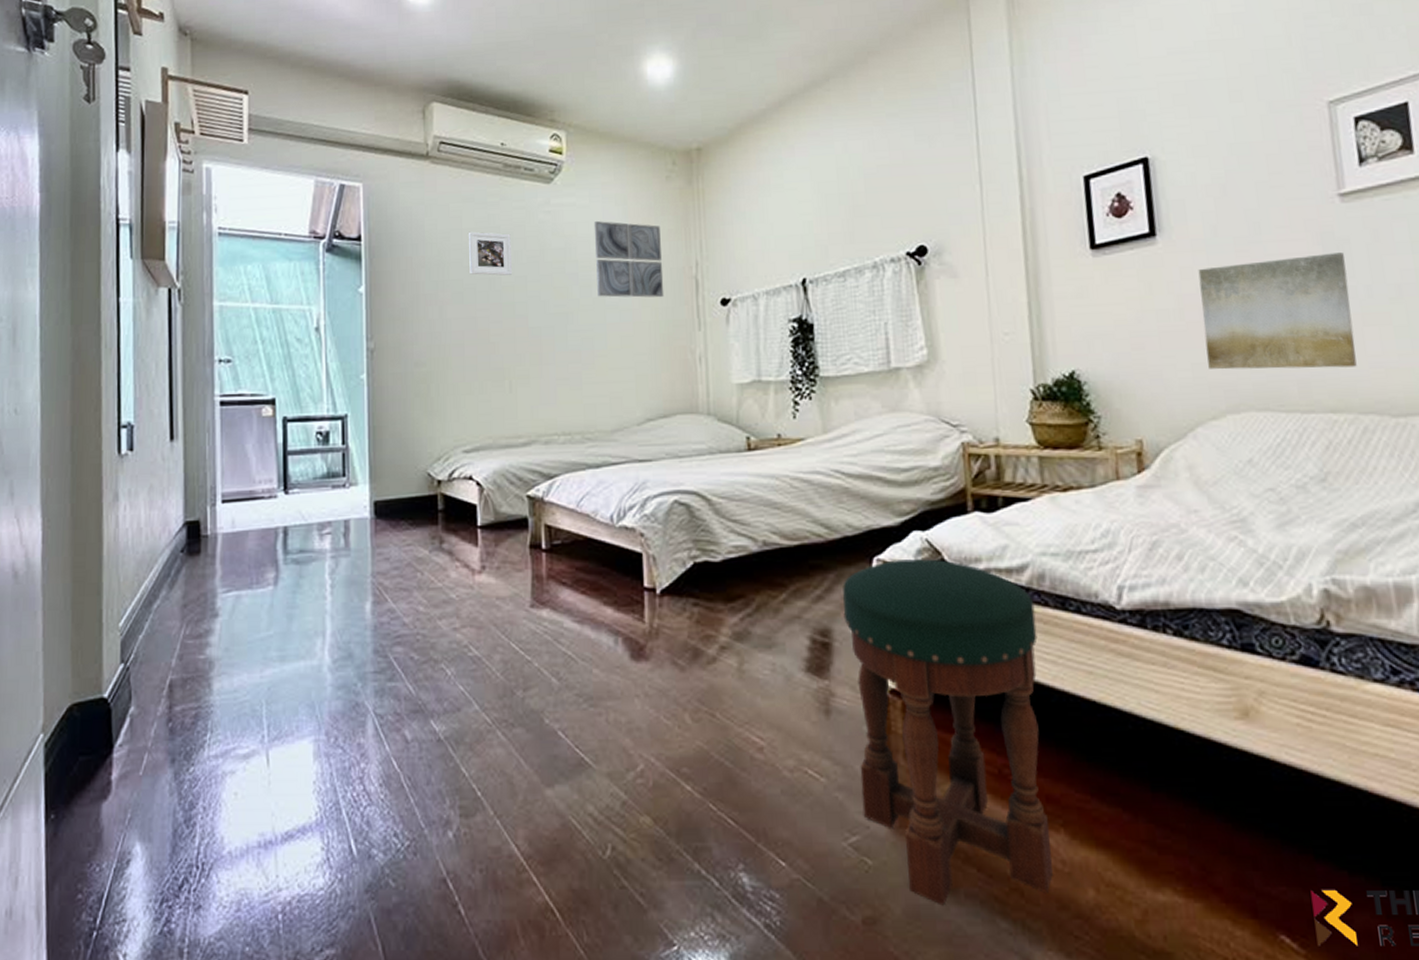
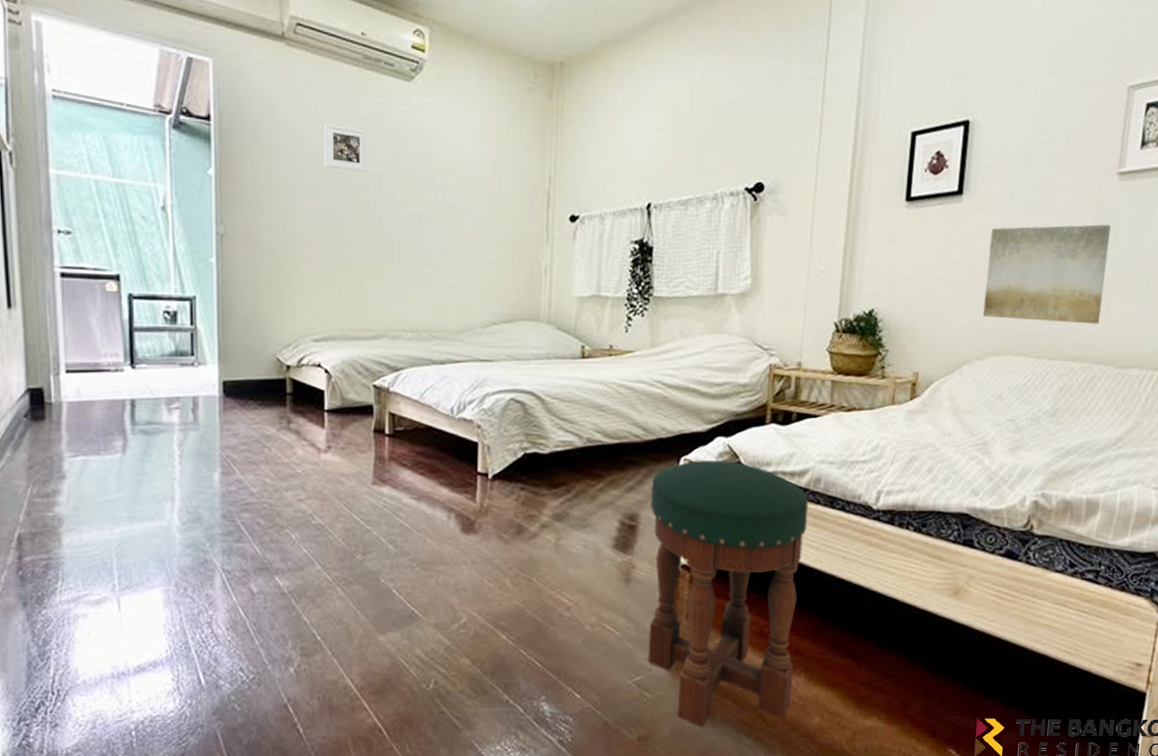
wall art: present [593,220,664,298] -> none [452,125,518,209]

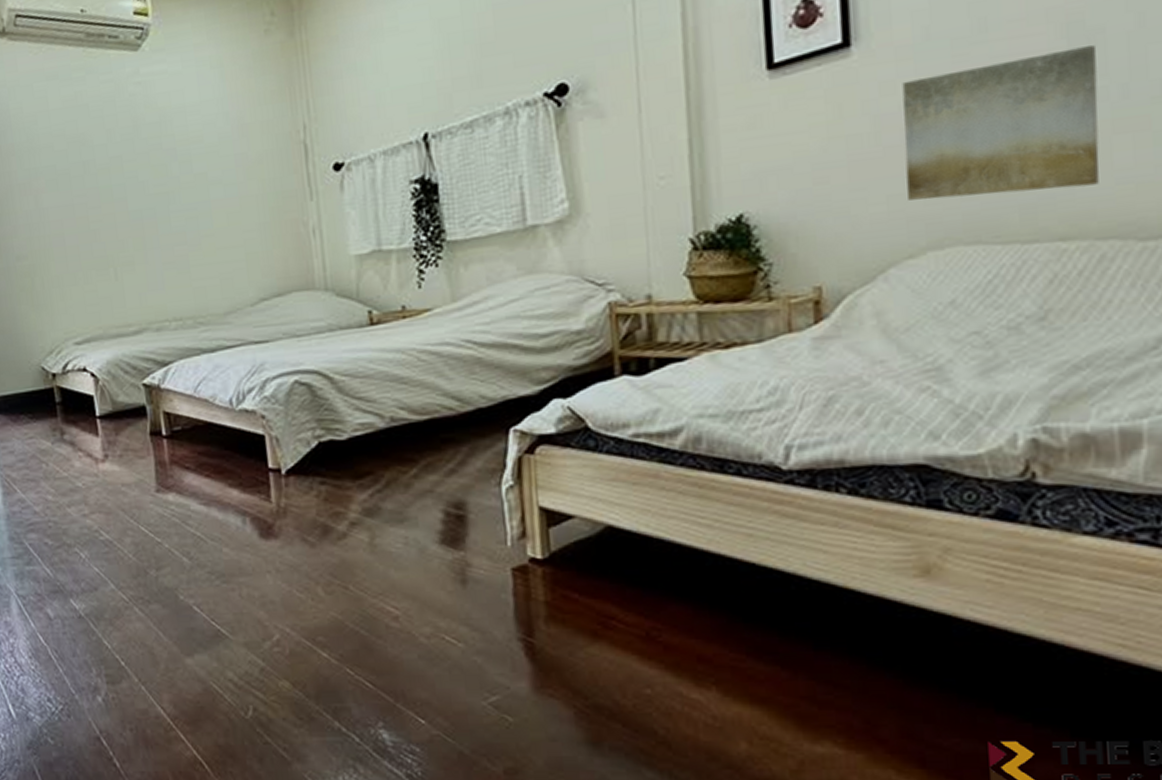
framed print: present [324,123,368,172] -> none [56,111,106,159]
stool: present [647,460,809,728] -> none [477,427,703,758]

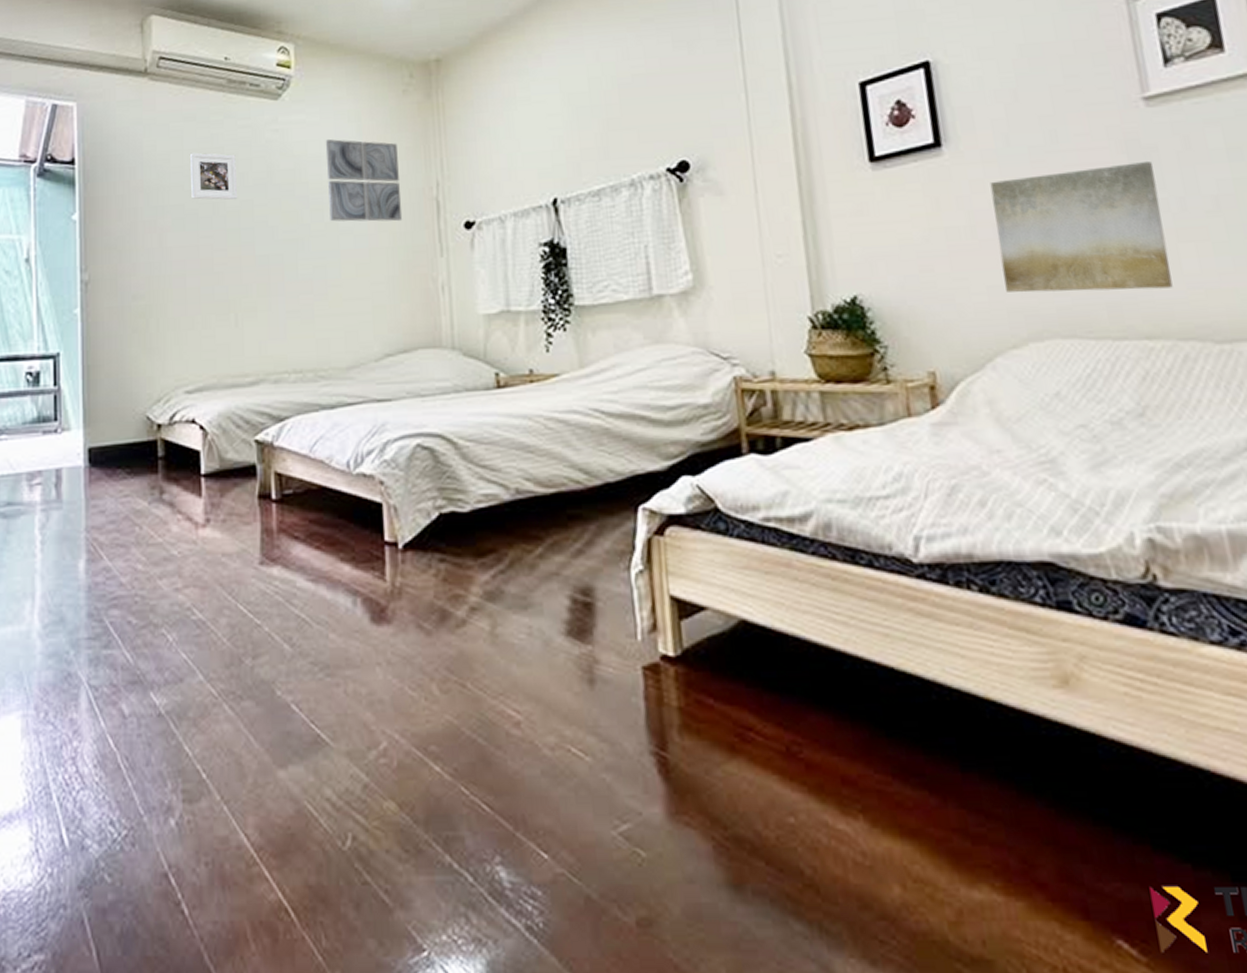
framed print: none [56,111,106,159] -> present [190,152,237,200]
wall art: none [188,87,271,173] -> present [325,138,403,222]

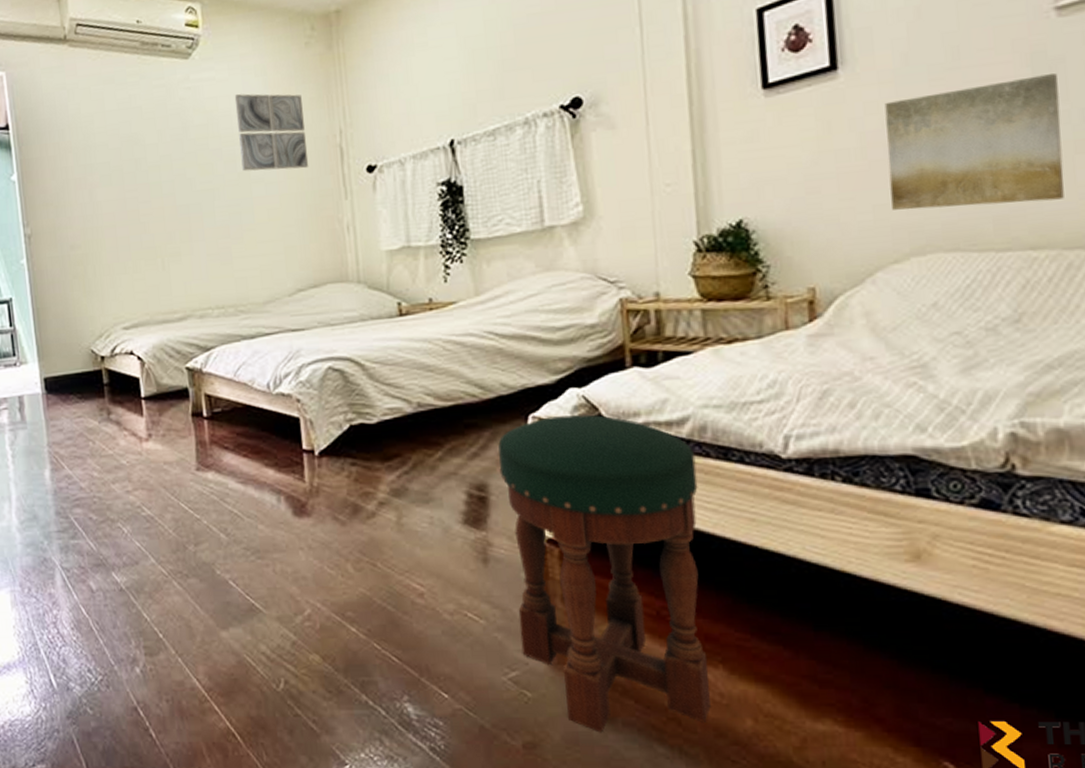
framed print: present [190,152,237,200] -> none [112,113,157,157]
stool: none [605,507,852,905] -> present [498,414,711,733]

